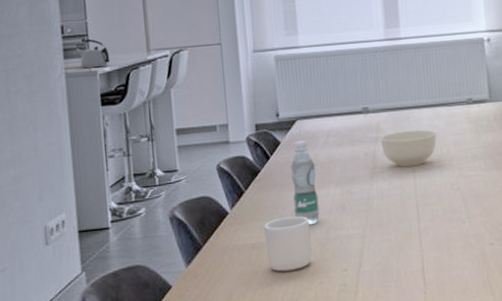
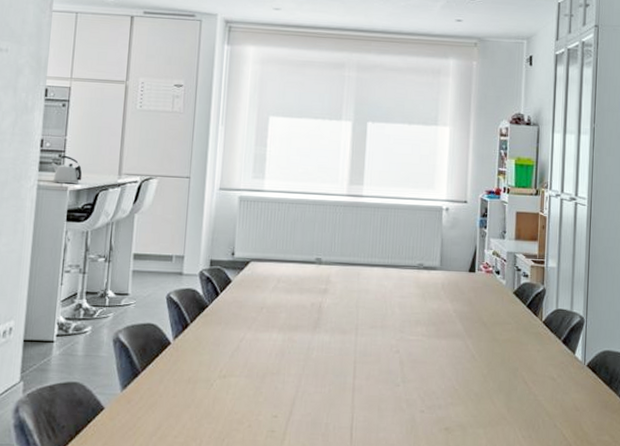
mug: present [264,216,312,272] -> none [202,355,248,410]
bottle: present [290,140,320,225] -> none [235,282,262,367]
bowl: present [380,129,437,168] -> none [328,286,383,323]

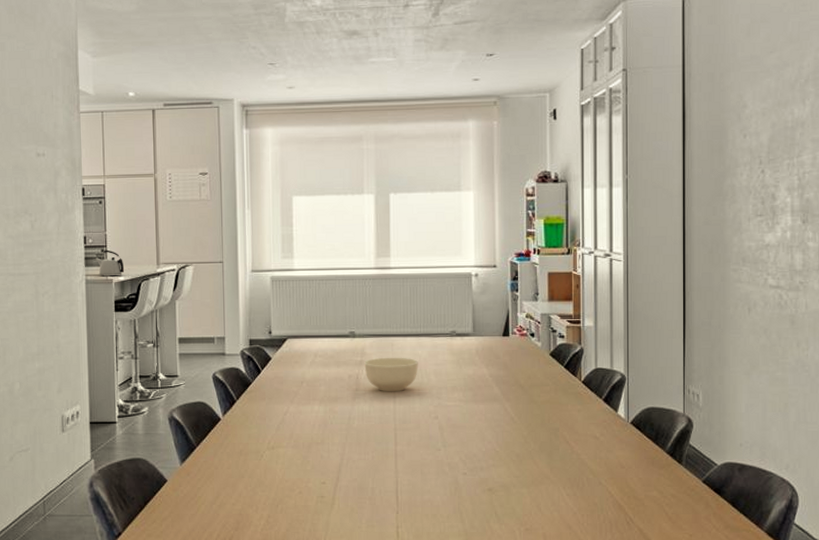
bowl: none [328,286,383,323] -> present [364,357,418,392]

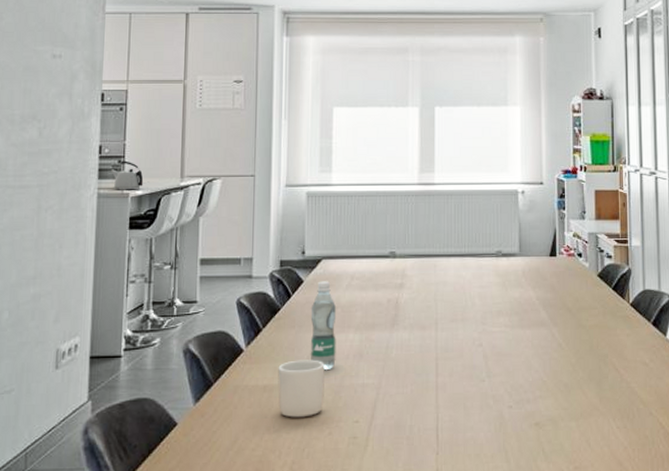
mug: none [252,428,294,478] -> present [278,359,325,418]
bottle: none [279,358,303,438] -> present [310,281,337,371]
bowl: present [364,357,418,392] -> none [405,279,462,318]

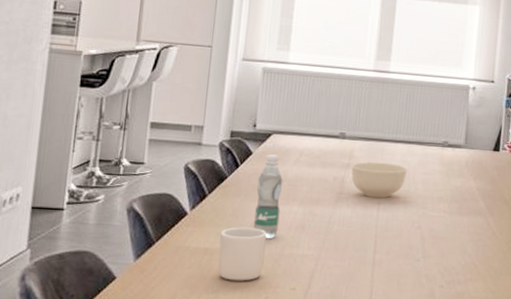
kettle: present [111,160,144,190] -> none [65,18,98,48]
bowl: none [405,279,462,318] -> present [351,162,407,199]

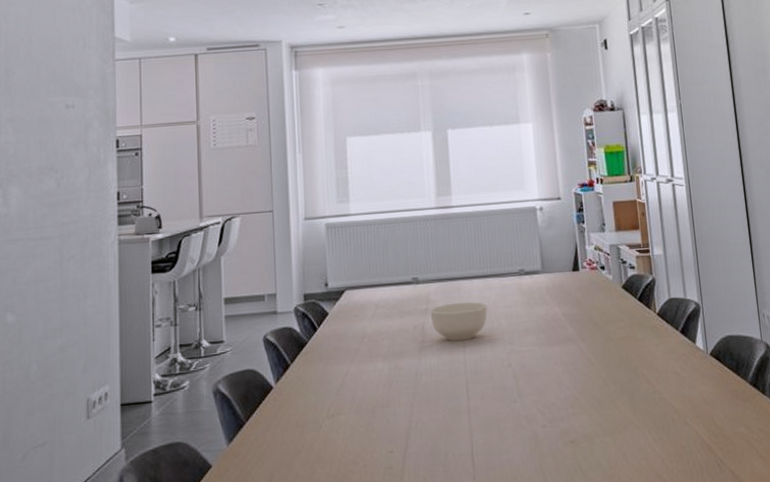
kettle: none [65,18,98,48] -> present [130,205,163,235]
mug: present [218,227,267,282] -> none [309,392,357,453]
bottle: present [254,154,283,239] -> none [337,311,366,402]

